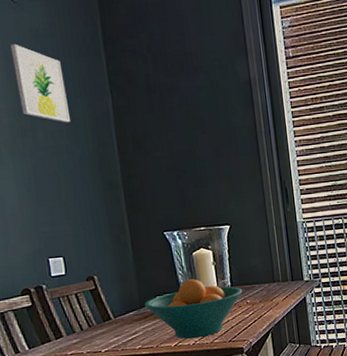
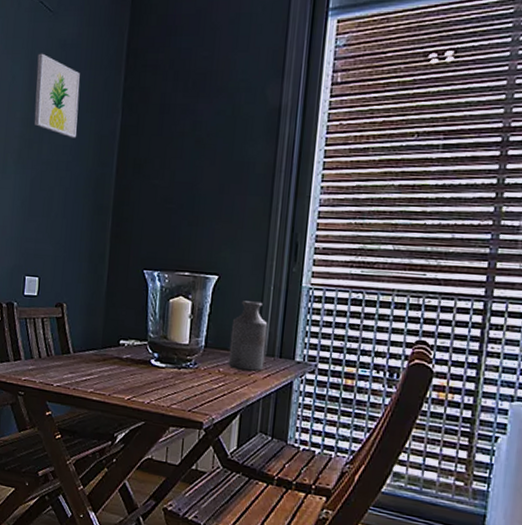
fruit bowl: present [144,279,243,339] -> none [106,328,217,399]
bottle: none [249,240,282,298] -> present [228,301,268,372]

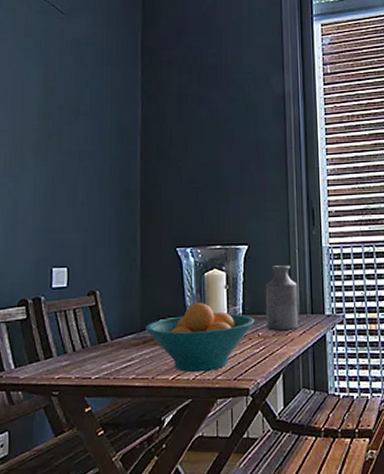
wall art: present [34,53,80,138] -> none [52,51,98,129]
fruit bowl: none [106,328,217,399] -> present [145,303,255,373]

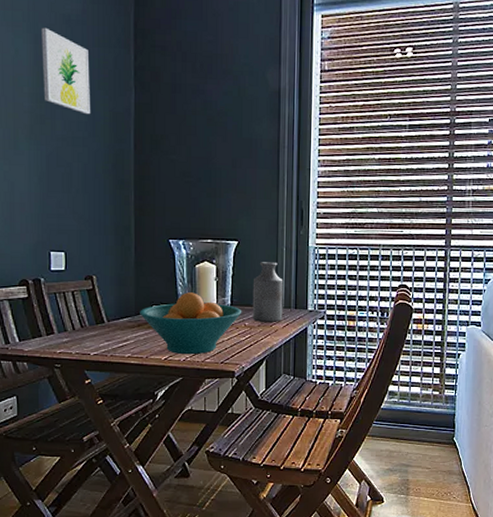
wall art: none [52,51,98,129] -> present [41,27,90,115]

